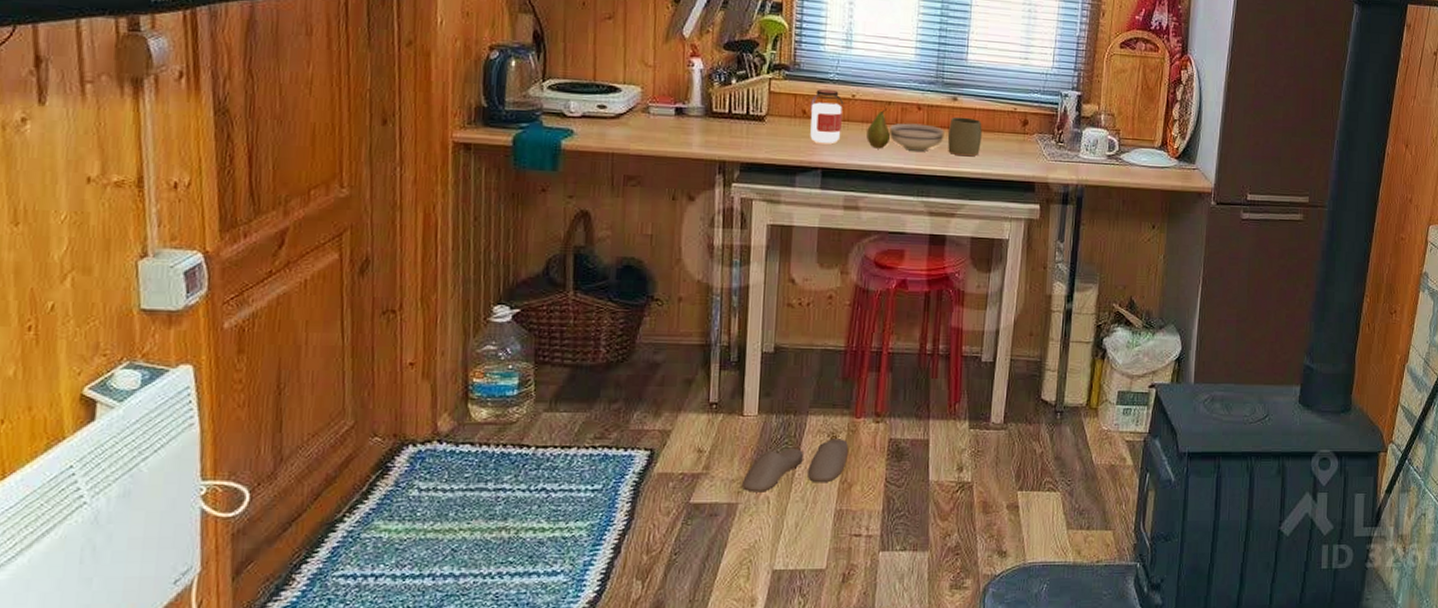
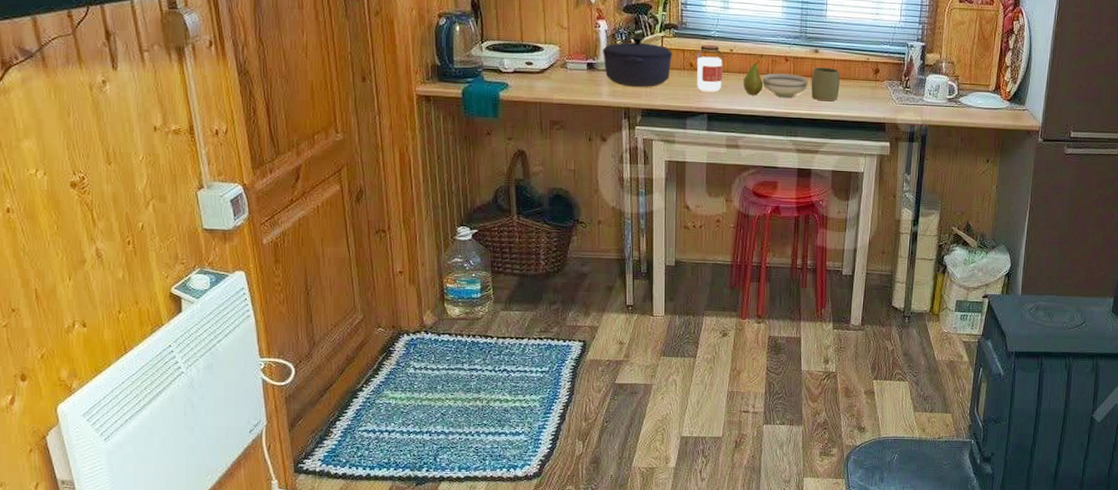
cooking pot: none [694,76,782,138] -> present [602,35,672,88]
slippers: present [741,439,849,492] -> none [654,335,737,376]

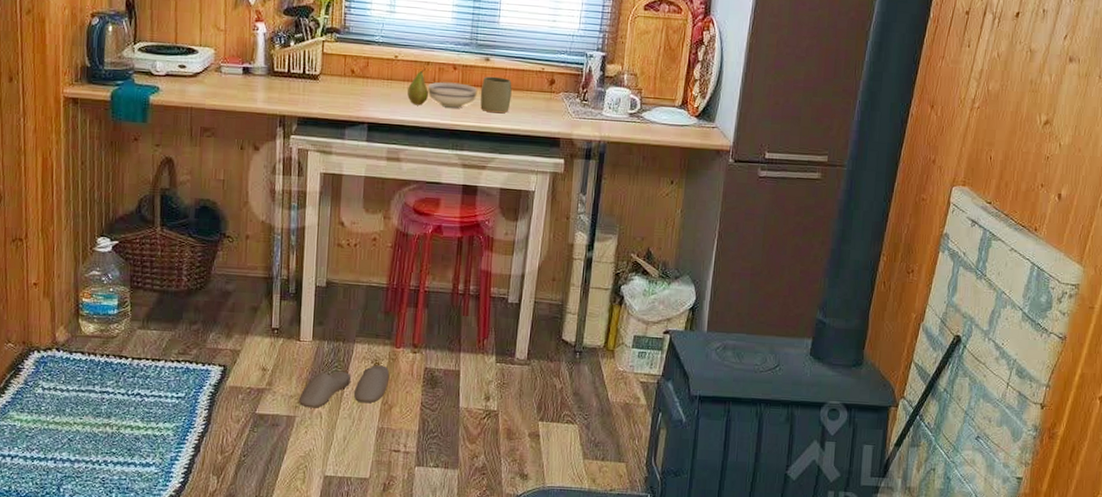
cooking pot: present [602,35,672,88] -> none [259,39,333,95]
slippers: none [654,335,737,376] -> present [298,365,390,408]
jar: present [696,44,724,92] -> none [358,50,388,100]

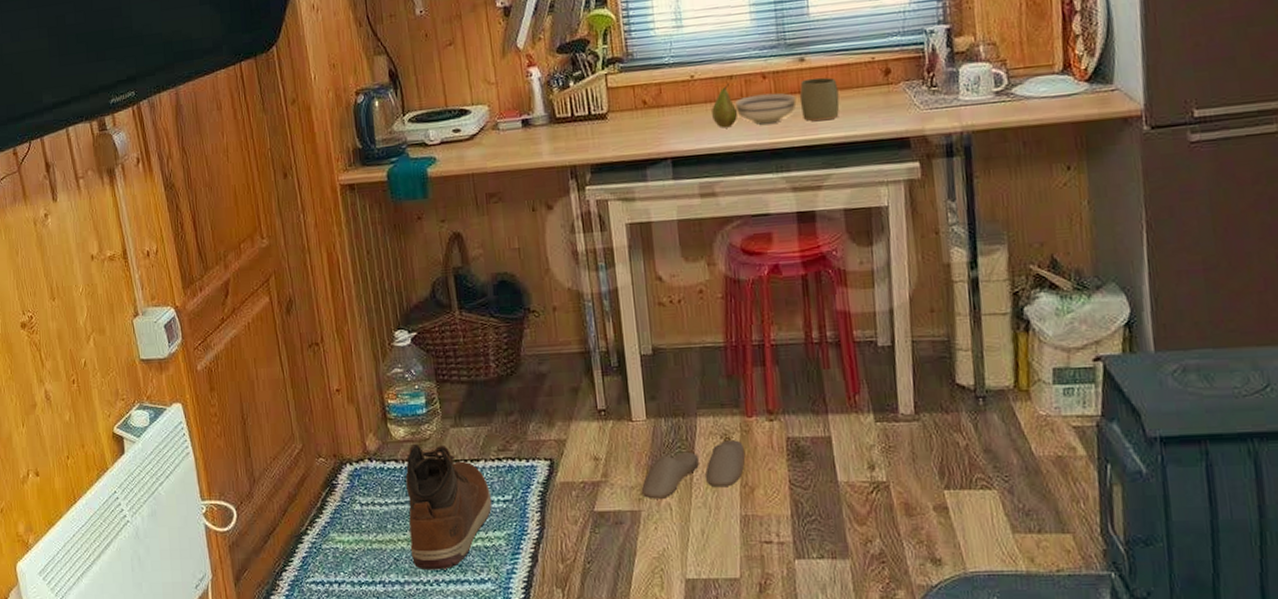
boot: none [84,340,167,453] -> present [405,444,492,571]

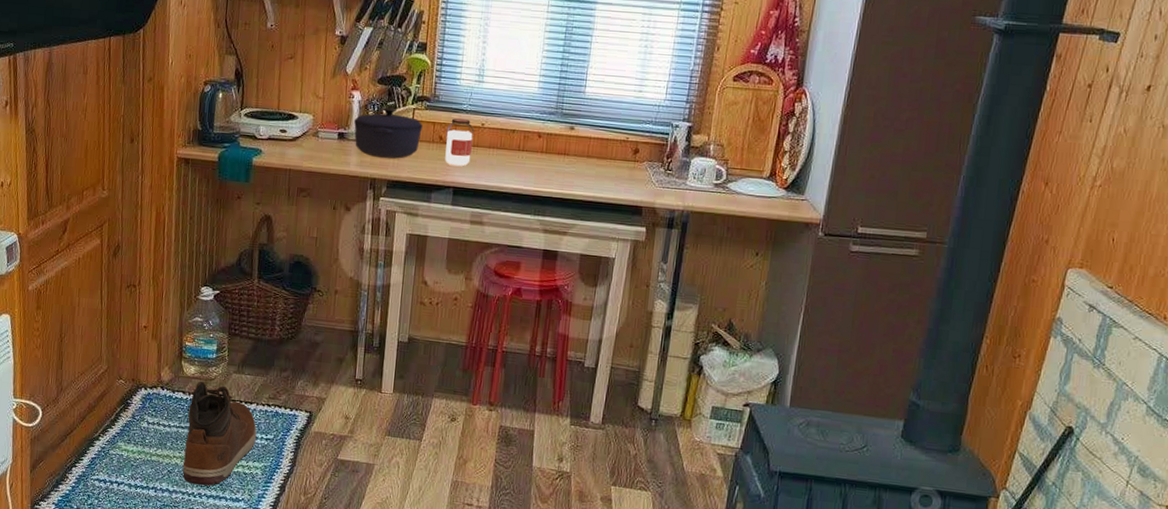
cooking pot: none [537,77,621,141] -> present [353,107,423,160]
slippers: present [641,440,746,499] -> none [377,420,466,458]
jar: none [649,74,686,132] -> present [445,118,475,166]
fruit: present [711,83,737,128] -> none [492,135,513,172]
bowl: present [734,93,797,125] -> none [512,149,562,175]
mug: present [799,77,840,122] -> none [563,144,596,181]

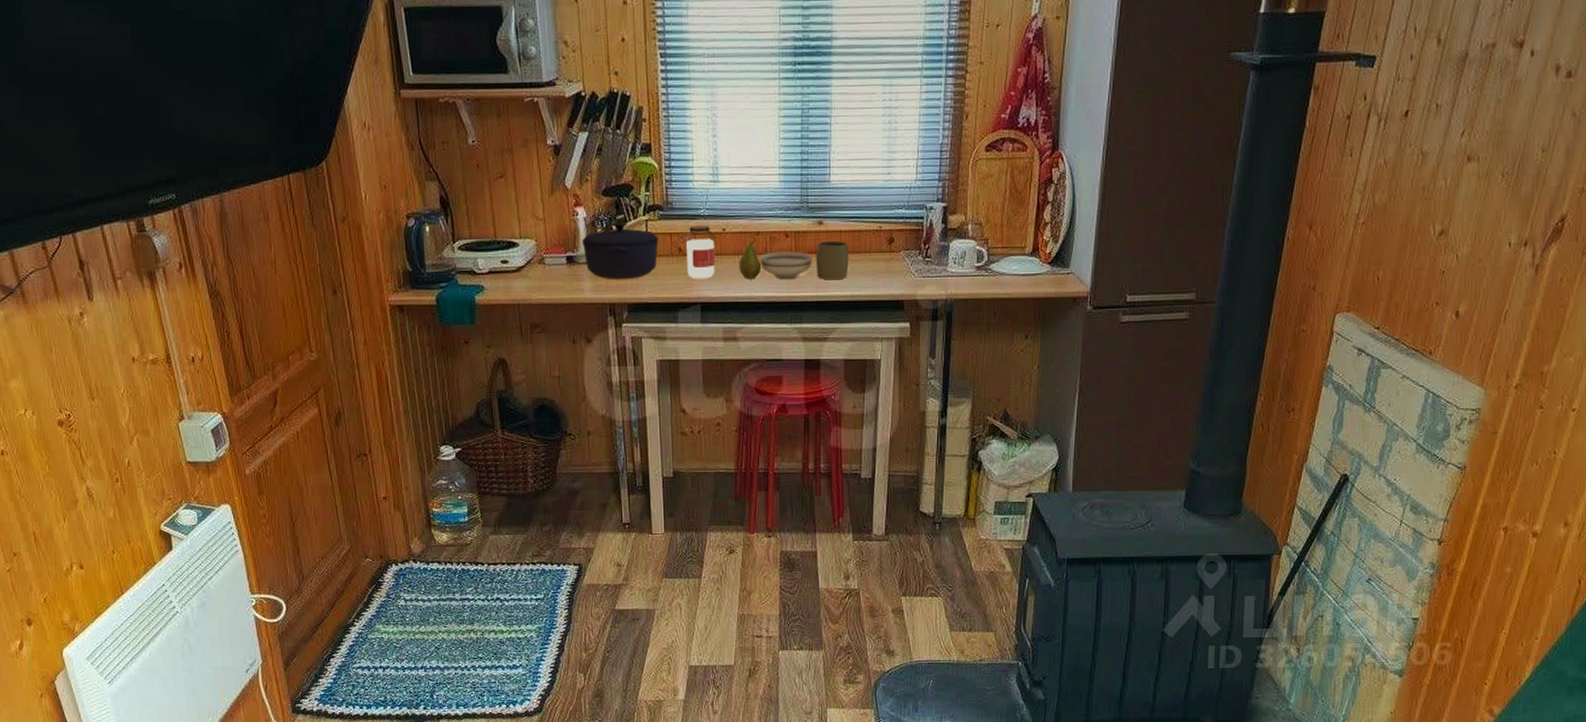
boot: present [182,381,257,486] -> none [447,548,526,658]
fruit: none [492,135,513,172] -> present [739,238,761,280]
bowl: none [512,149,562,175] -> present [759,251,813,279]
mug: none [563,144,596,181] -> present [815,240,849,280]

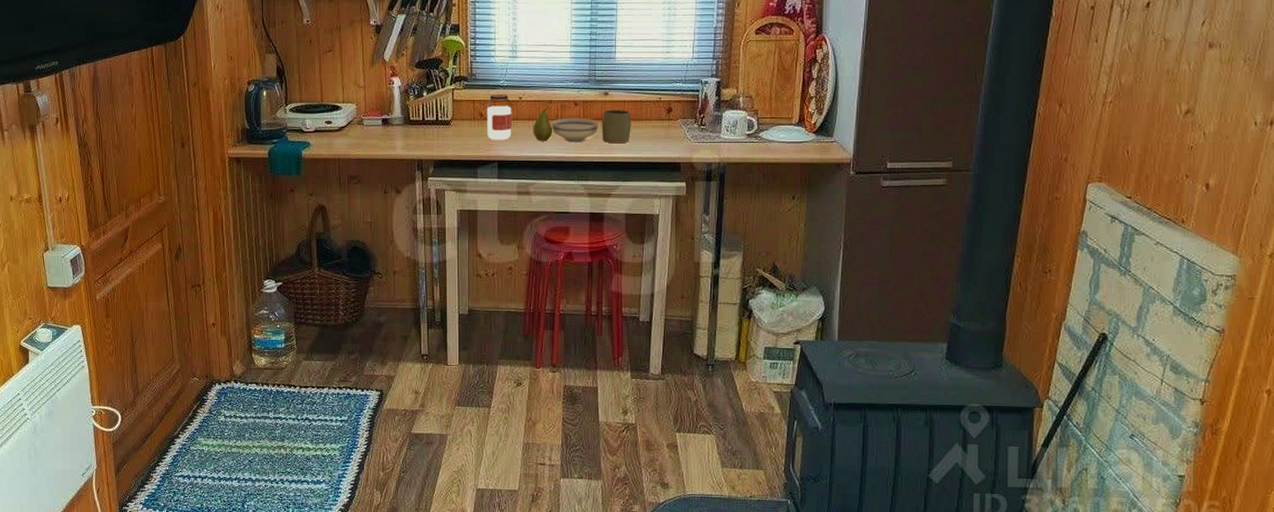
cooking pot: present [581,221,659,280] -> none [396,90,463,140]

